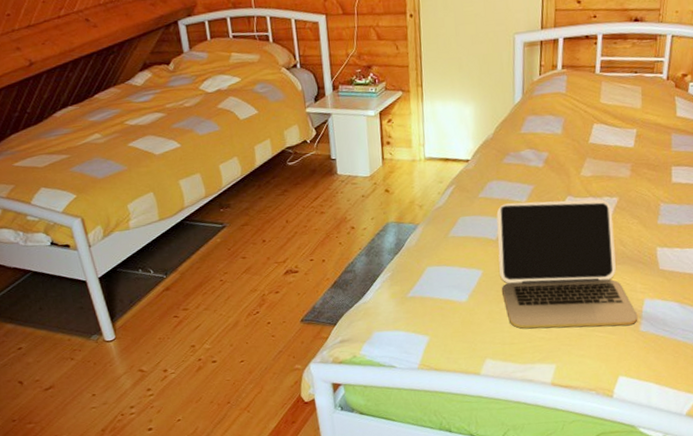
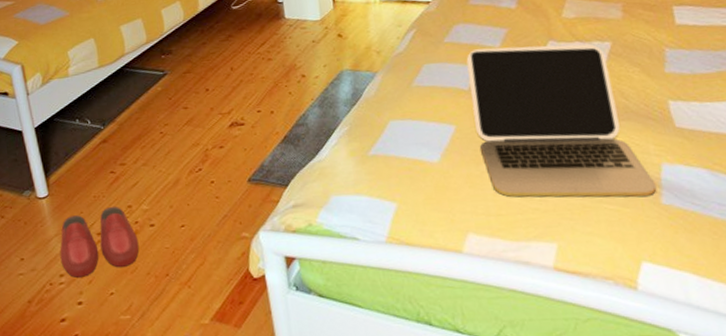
slippers: none [129,346,203,408] -> present [60,206,139,278]

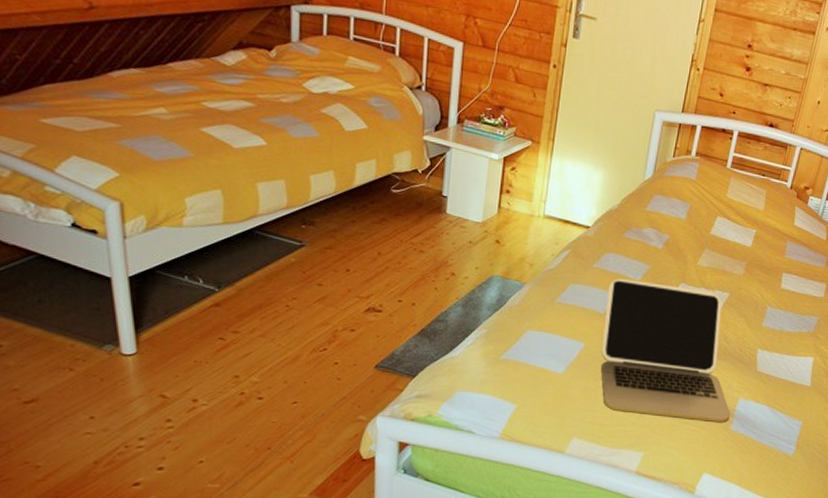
slippers: present [60,206,139,278] -> none [142,373,242,443]

